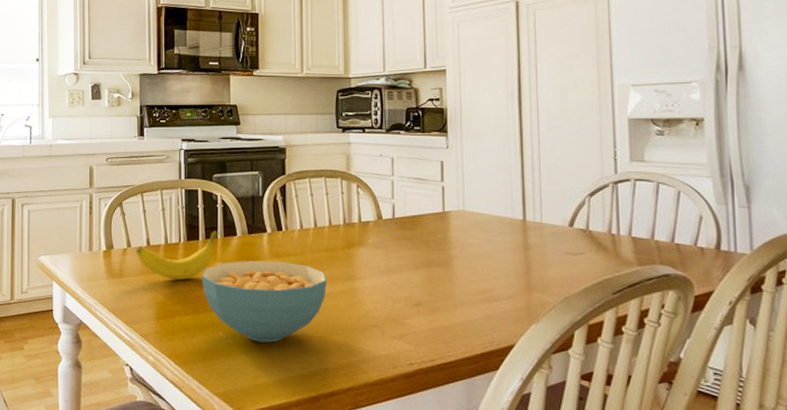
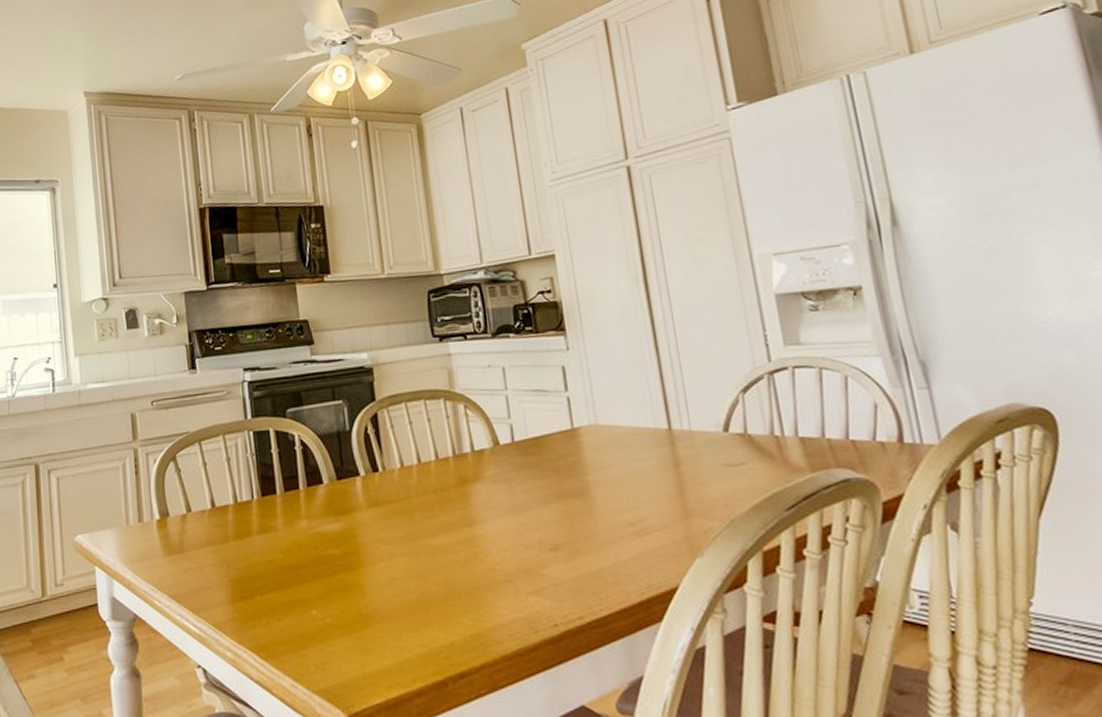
banana: present [136,231,219,281] -> none [198,480,300,549]
cereal bowl: present [201,260,328,343] -> none [283,510,441,618]

